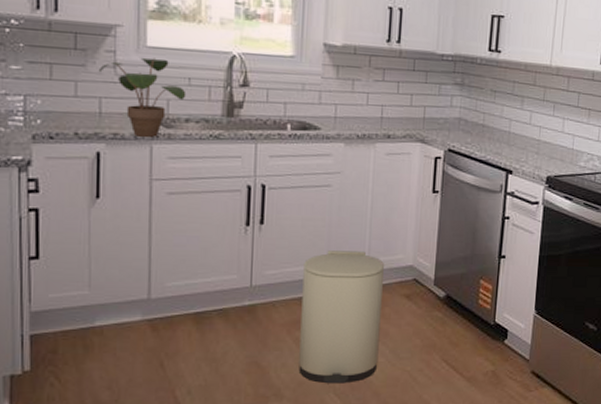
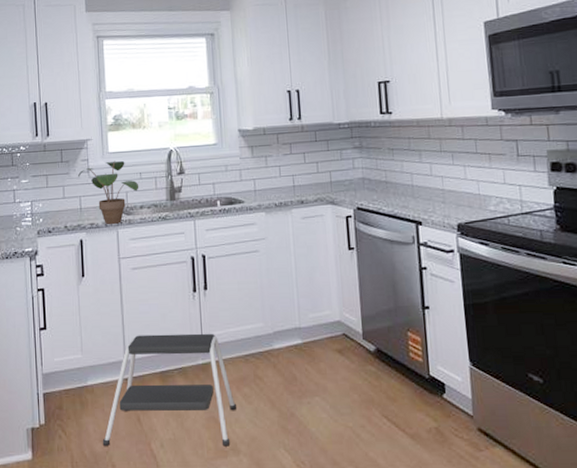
step stool: none [110,270,284,395] -> present [102,333,236,447]
pedal bin: present [298,250,385,384] -> none [244,309,321,439]

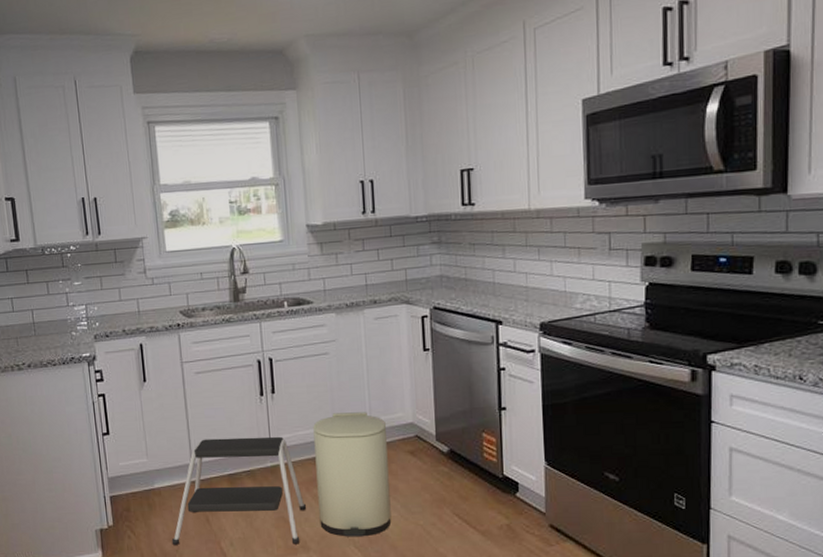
potted plant: present [78,160,139,225] -> none [134,260,201,329]
pedal bin: none [244,309,321,439] -> present [313,412,391,537]

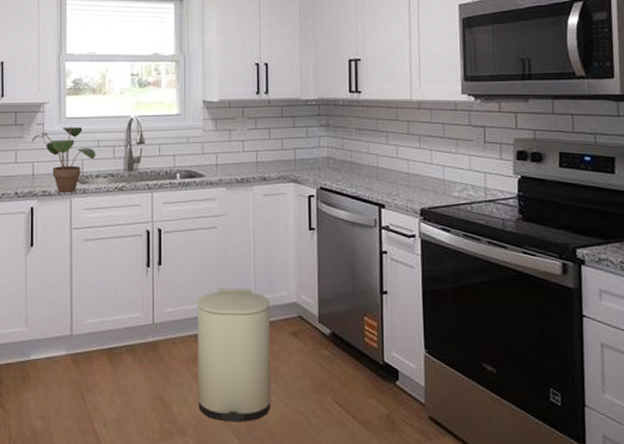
potted plant: none [134,260,201,329] -> present [32,126,96,194]
step stool: present [171,436,306,546] -> none [43,309,185,428]

